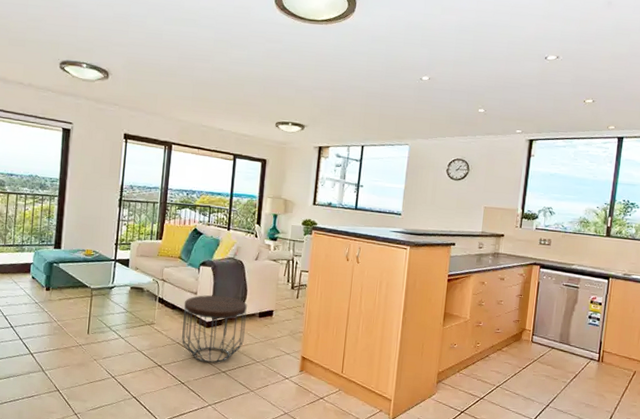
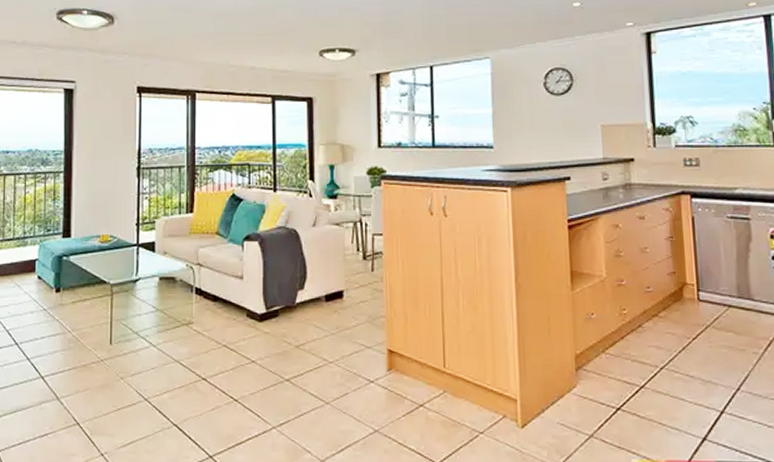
side table: present [182,295,247,363] -> none [228,277,310,369]

